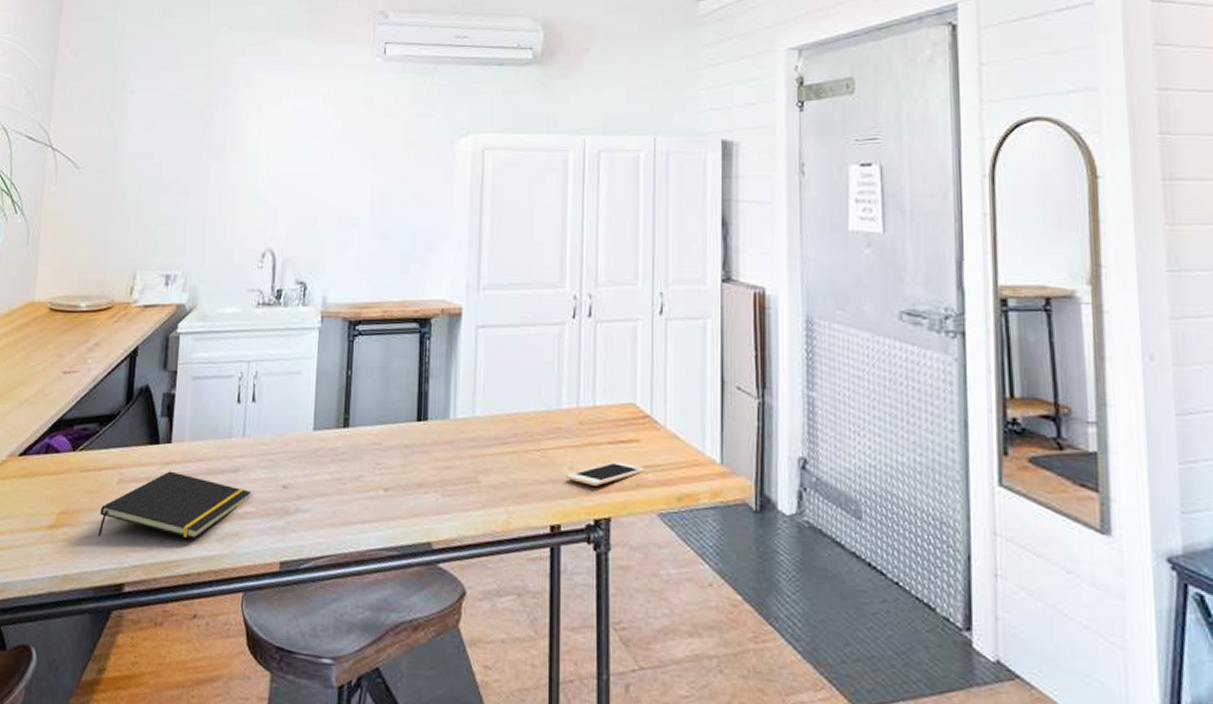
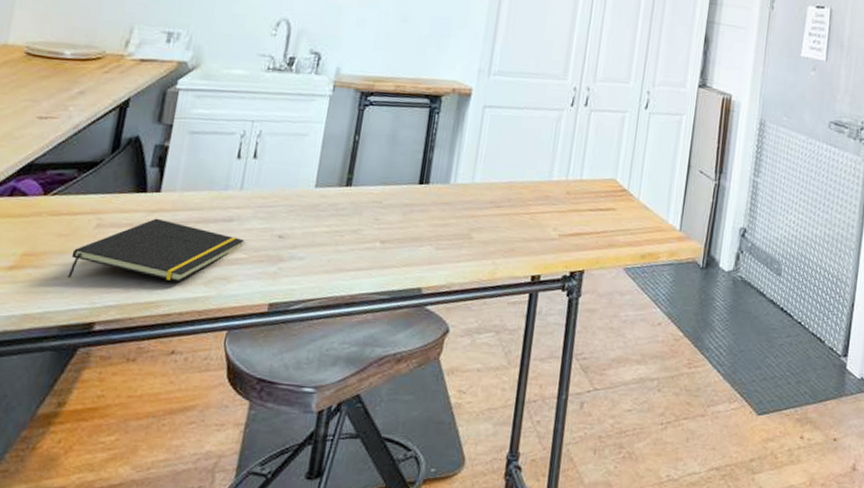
cell phone: present [567,462,645,486] -> none [550,225,618,245]

